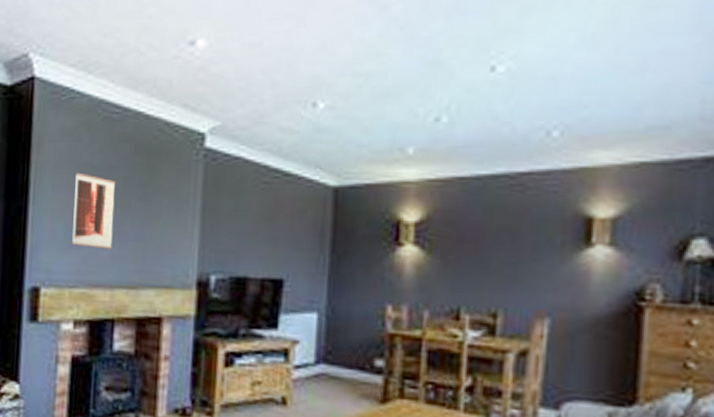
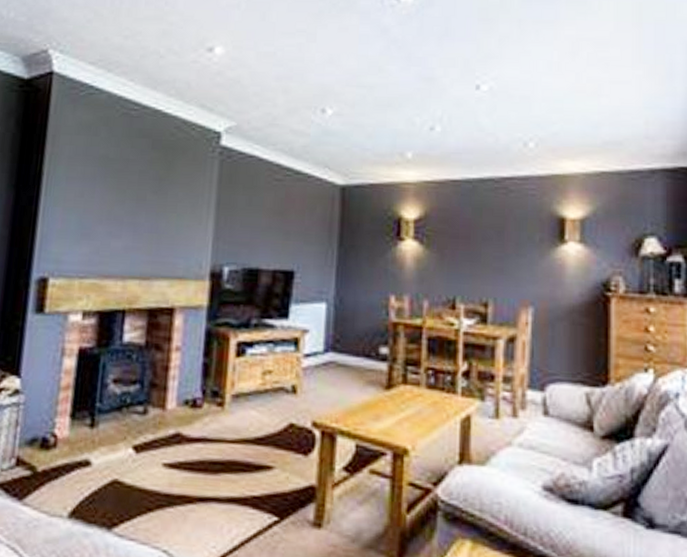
wall art: present [72,172,116,249] -> none [84,165,132,240]

